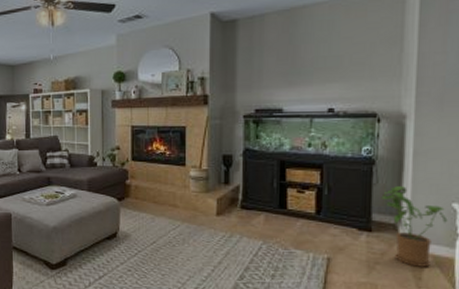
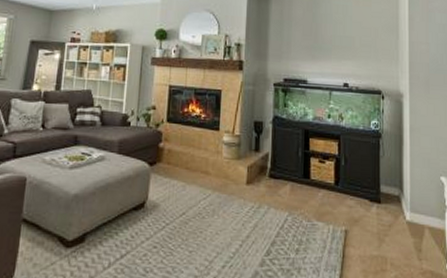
house plant: present [381,186,448,267] -> none [387,159,438,239]

